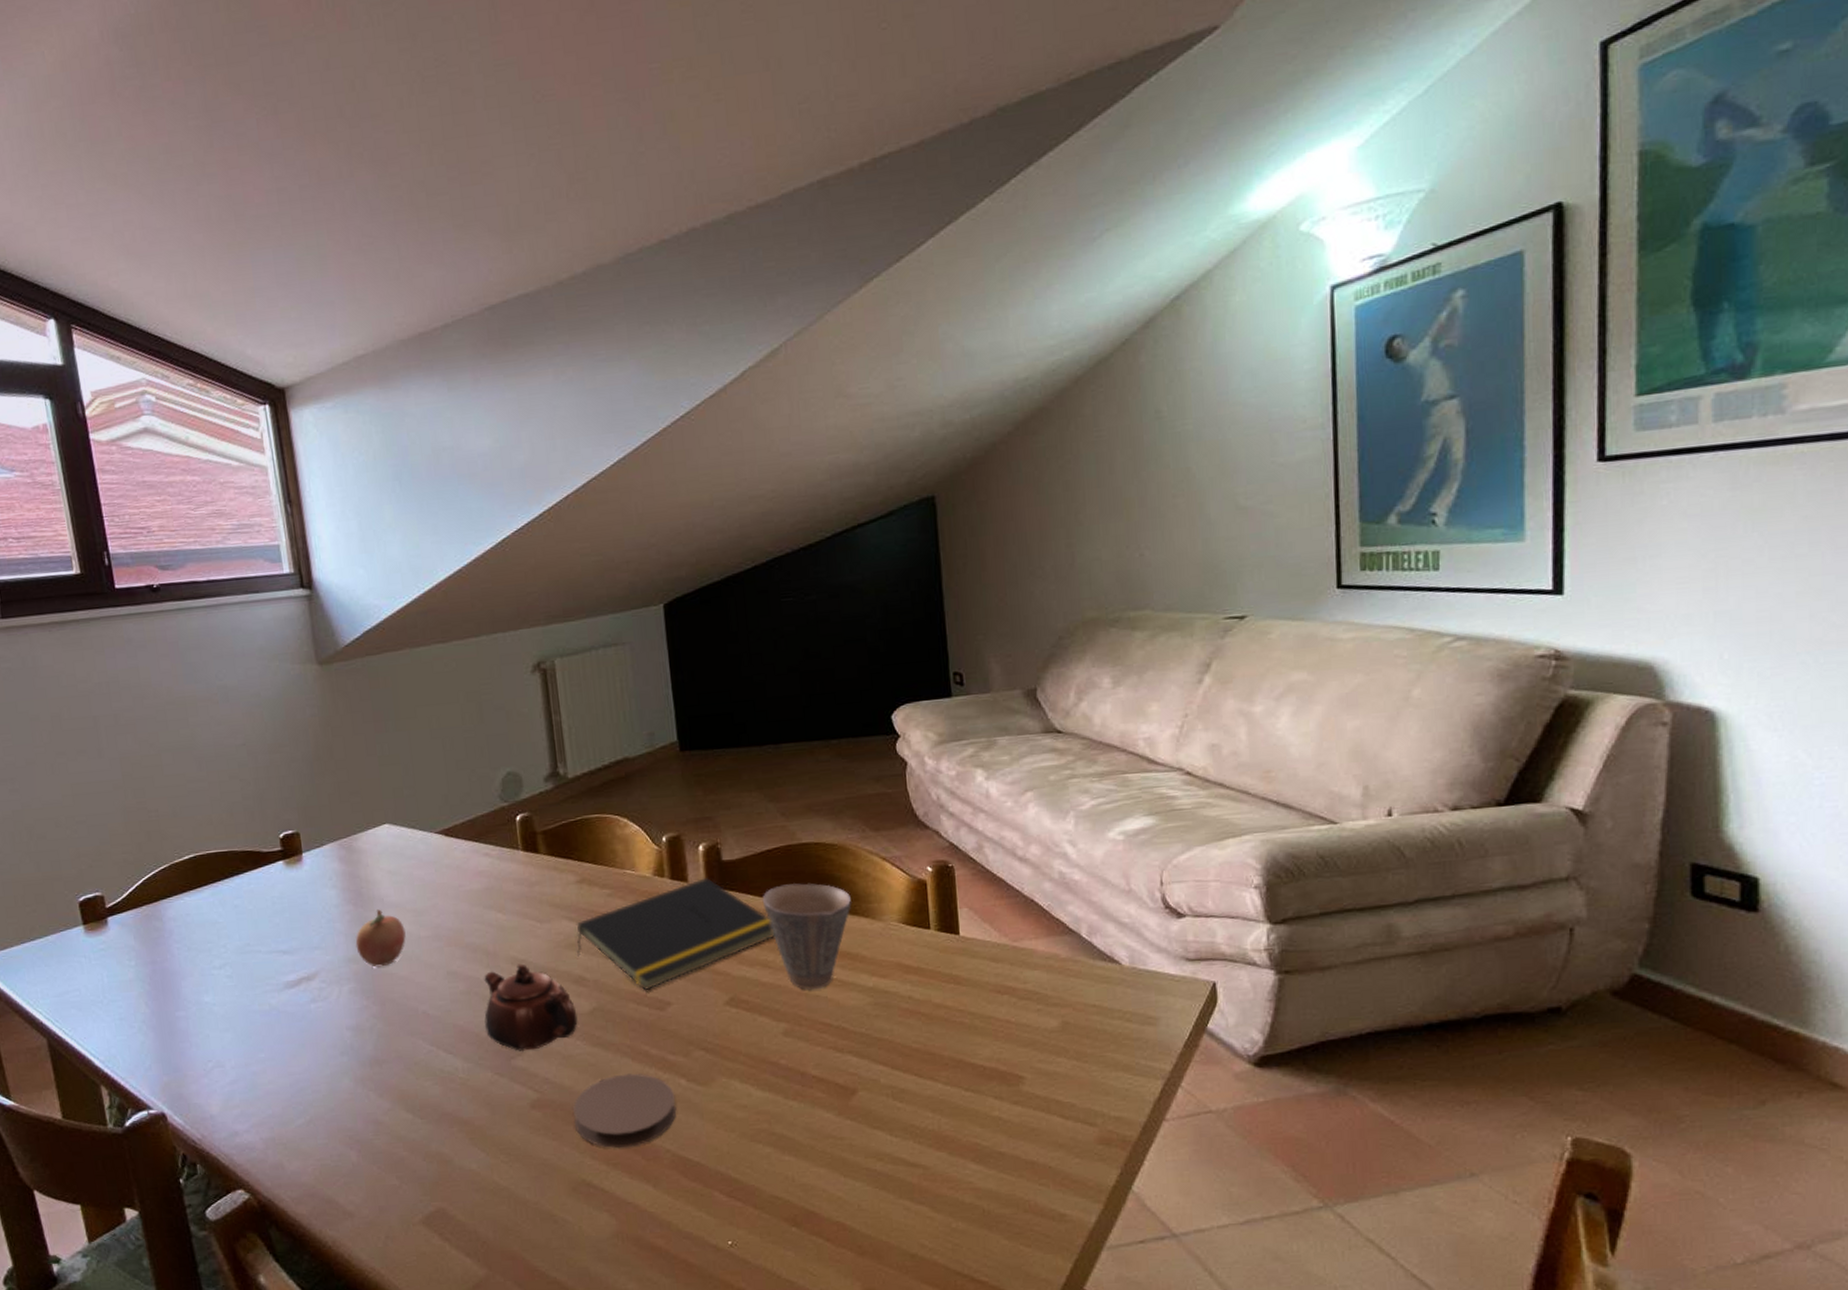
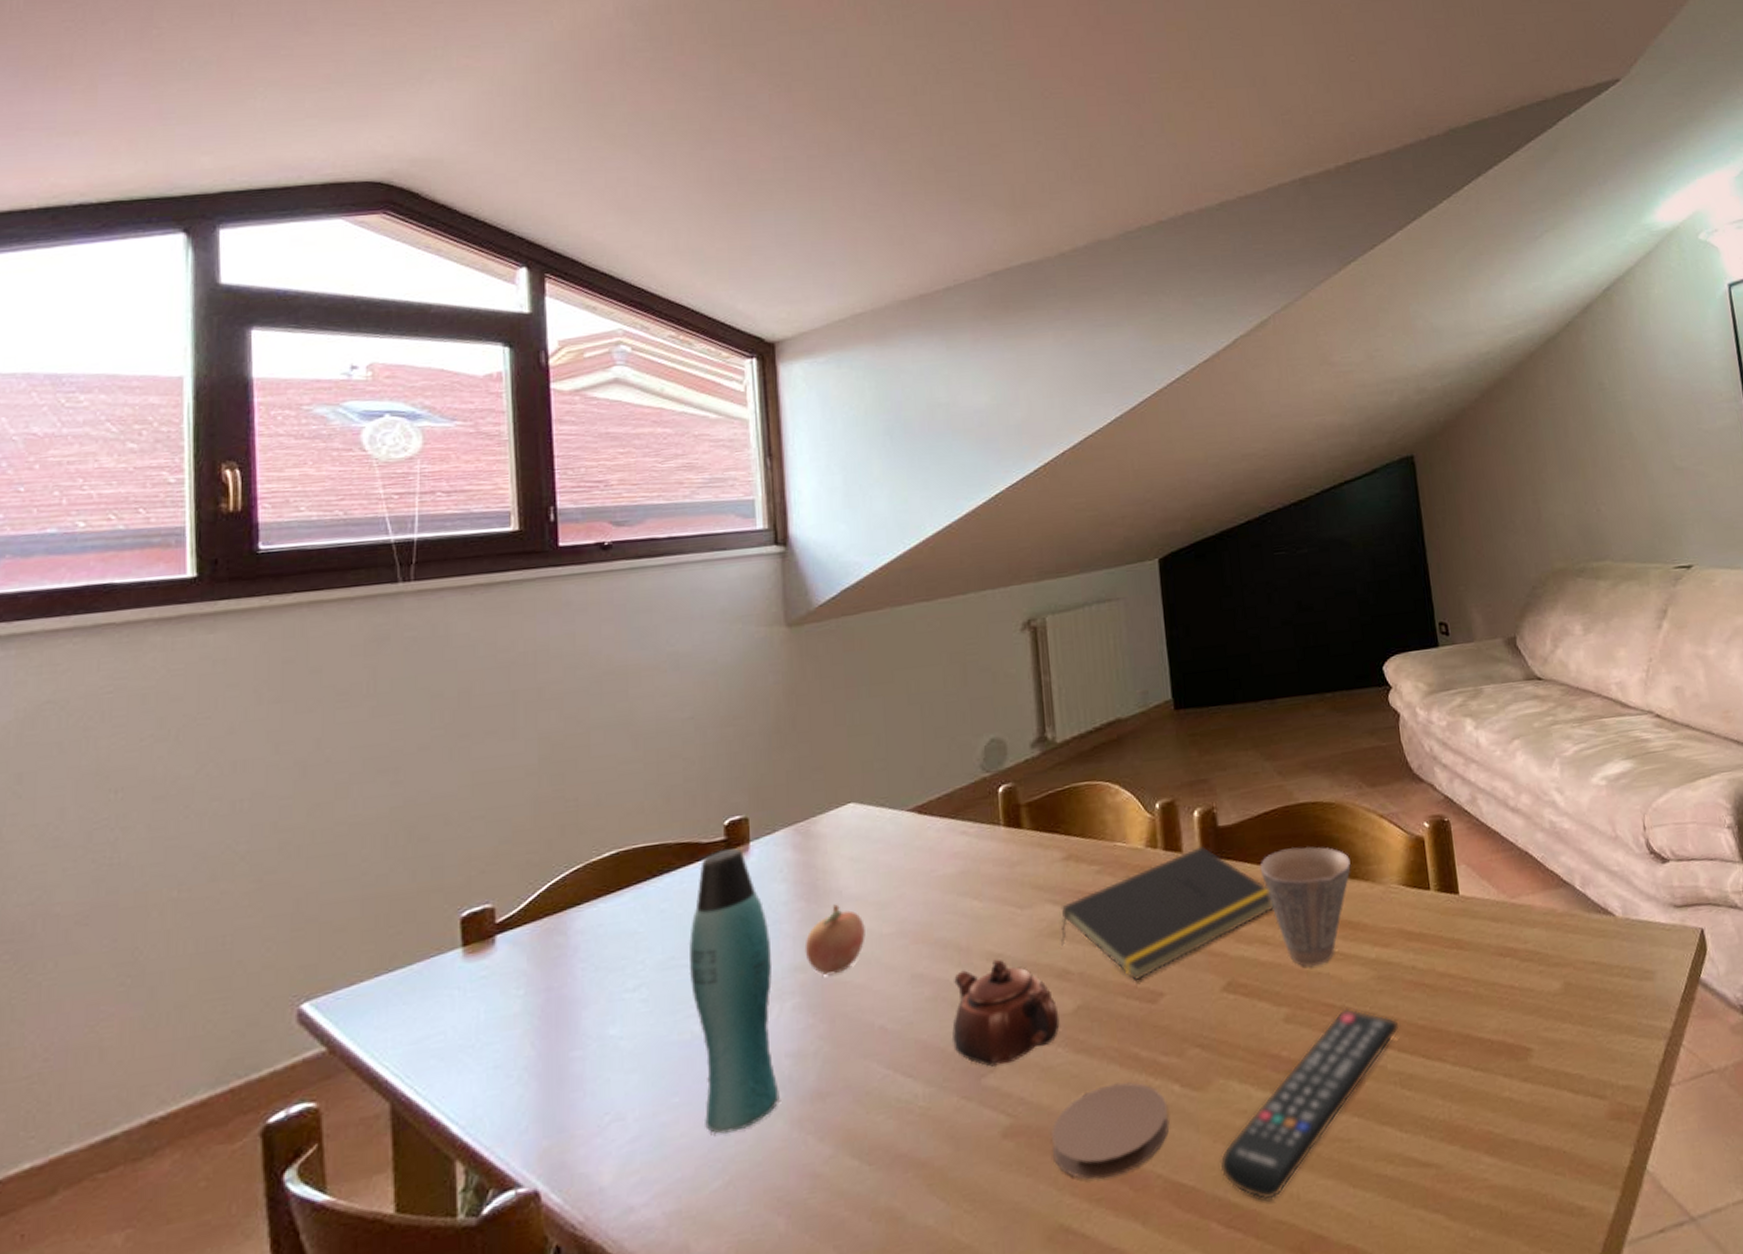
bottle: none [260,858,345,1084] -> present [689,848,780,1134]
remote control: none [722,1028,893,1179] -> present [1219,1008,1399,1200]

